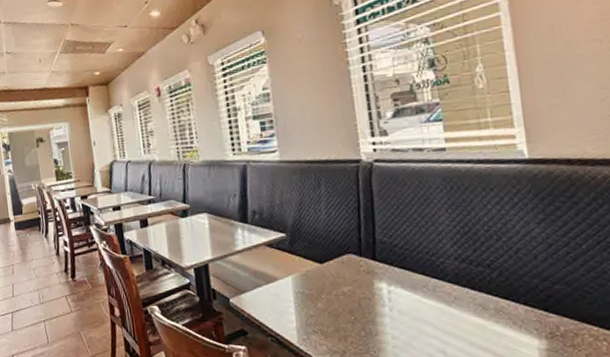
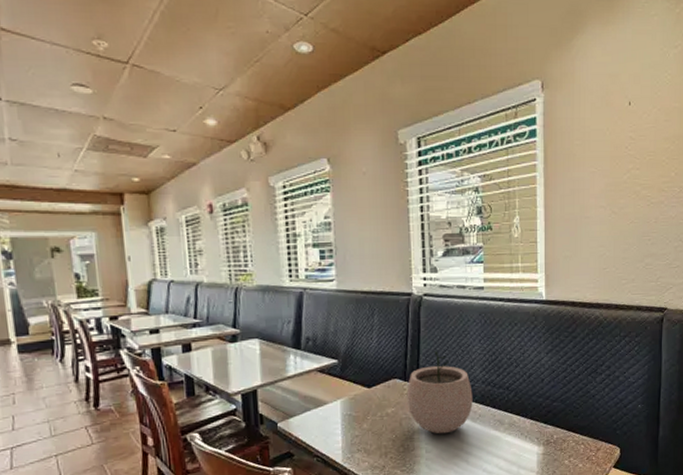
plant pot: none [363,221,445,318] -> present [406,349,473,434]

